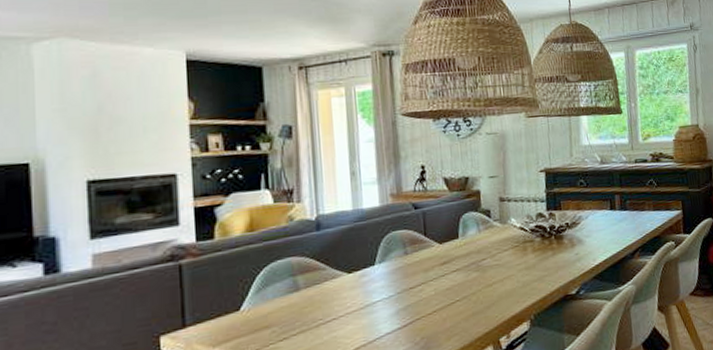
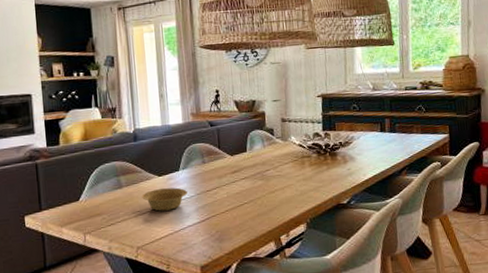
bowl: none [326,286,385,318] -> present [142,187,187,211]

